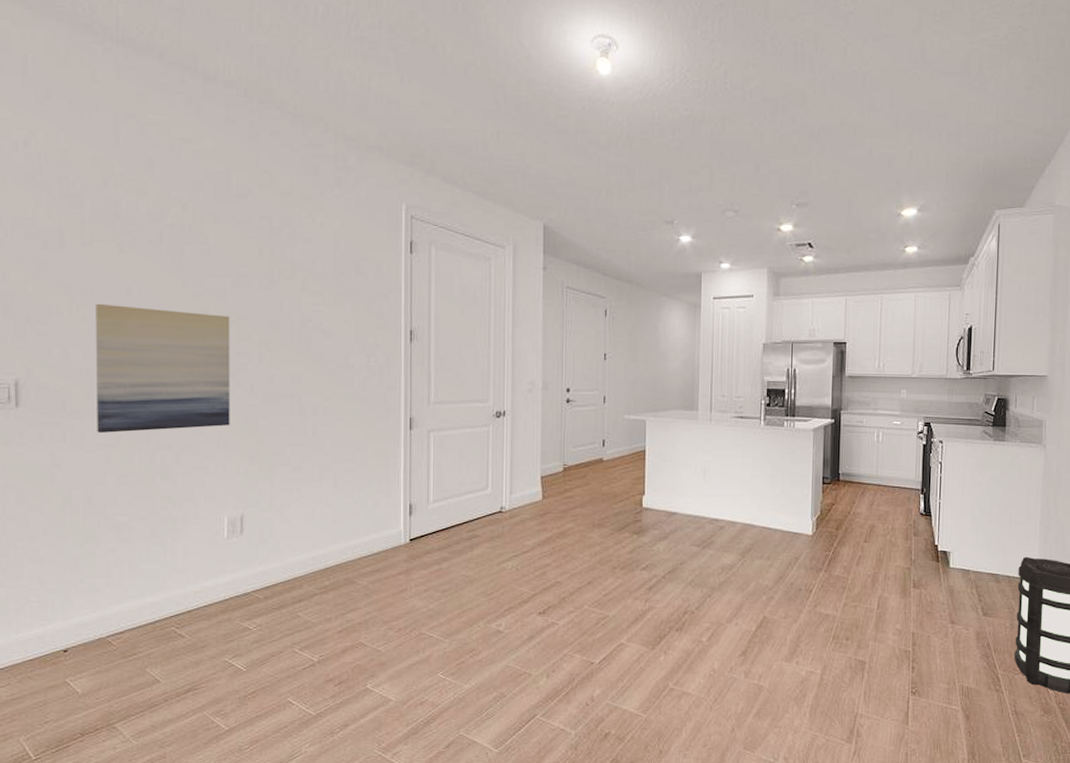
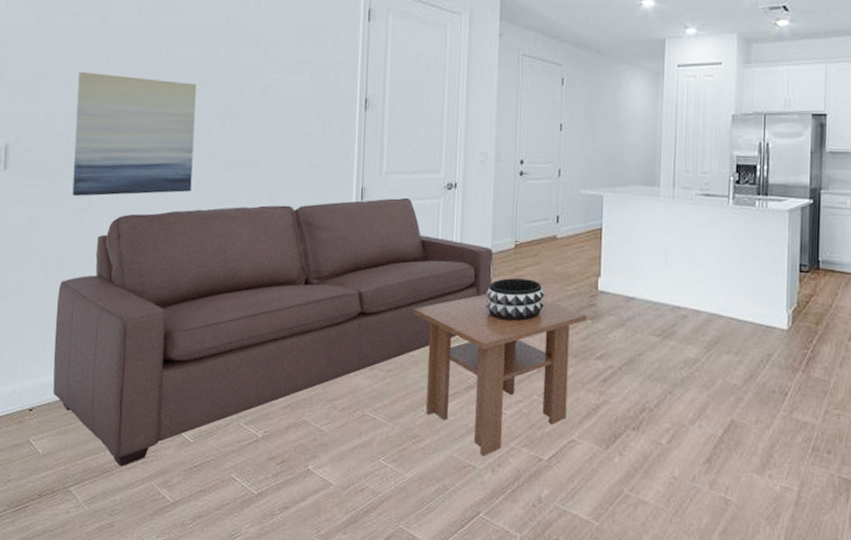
sofa: none [87,426,542,700] -> present [53,197,493,467]
coffee table: none [466,515,633,664] -> present [413,294,588,456]
decorative bowl: none [536,499,594,538] -> present [485,278,545,321]

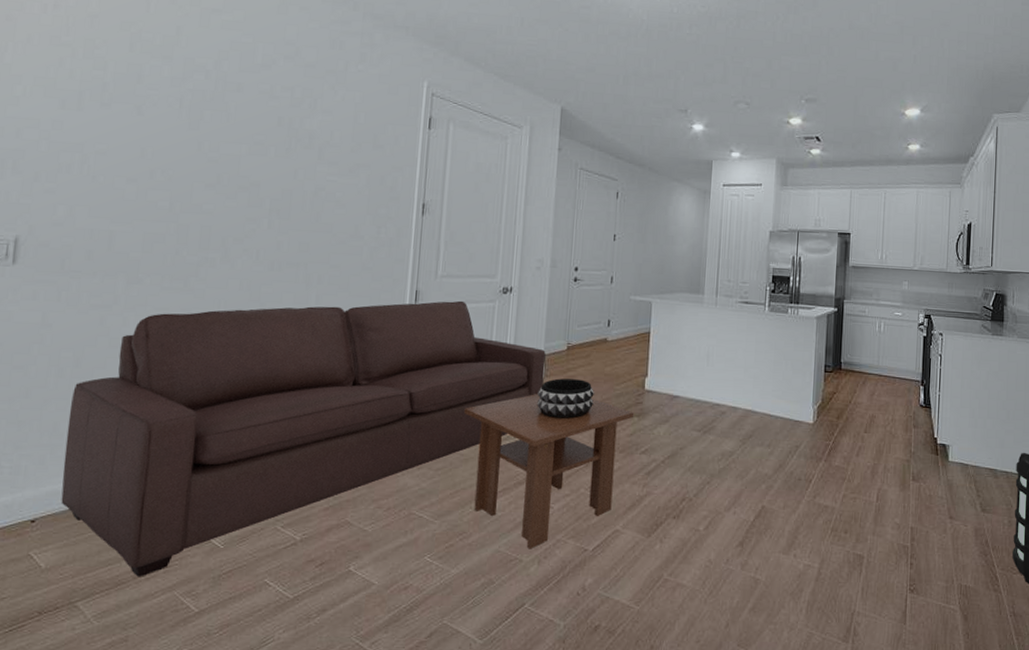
wall art: present [72,71,197,196] -> none [94,164,243,294]

